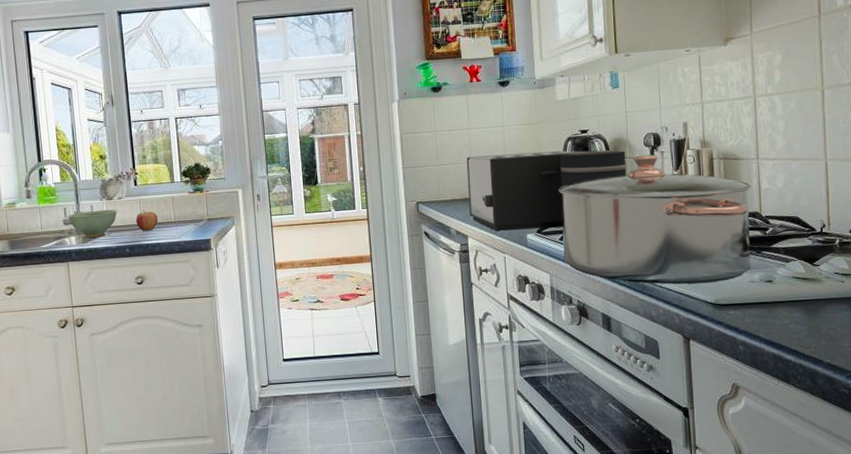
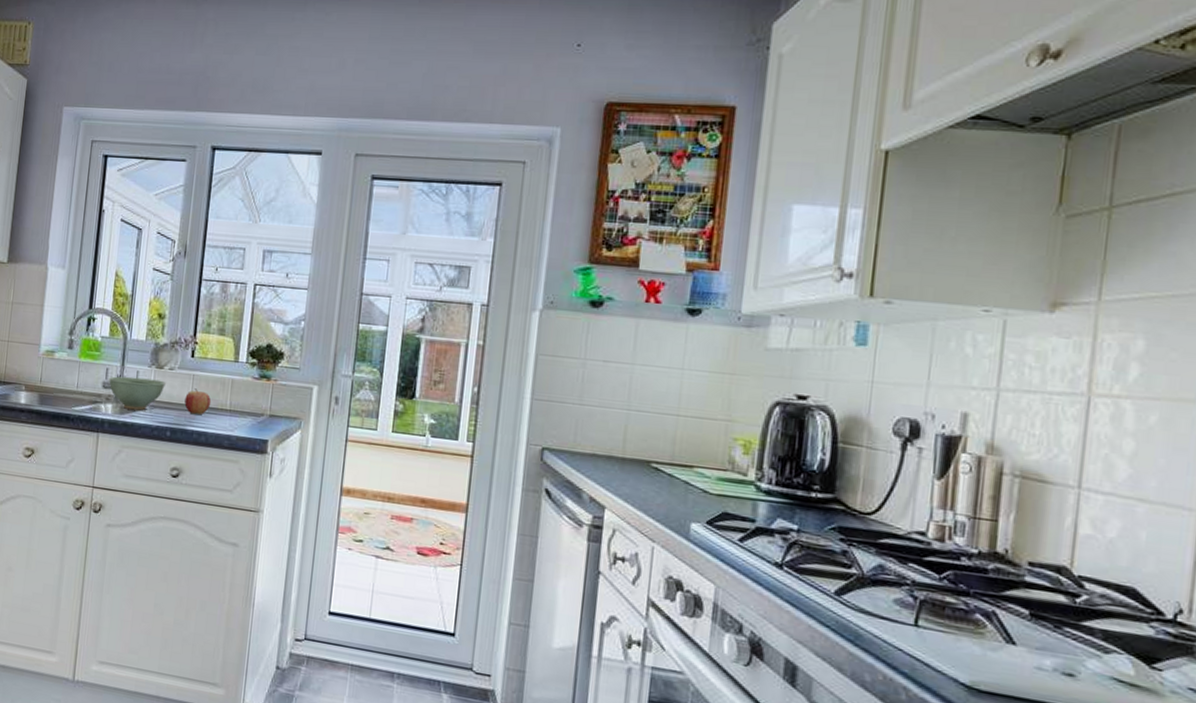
toaster: present [466,150,582,232] -> none [613,401,794,523]
cooking pot: present [557,154,752,284] -> none [740,446,1063,657]
cylinder: present [559,149,627,187] -> none [754,422,862,471]

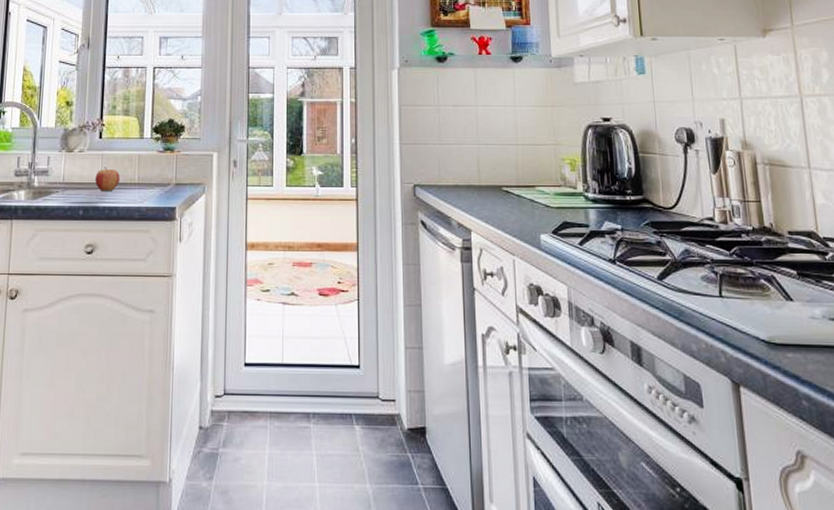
bowl: present [108,376,166,411] -> none [20,162,76,194]

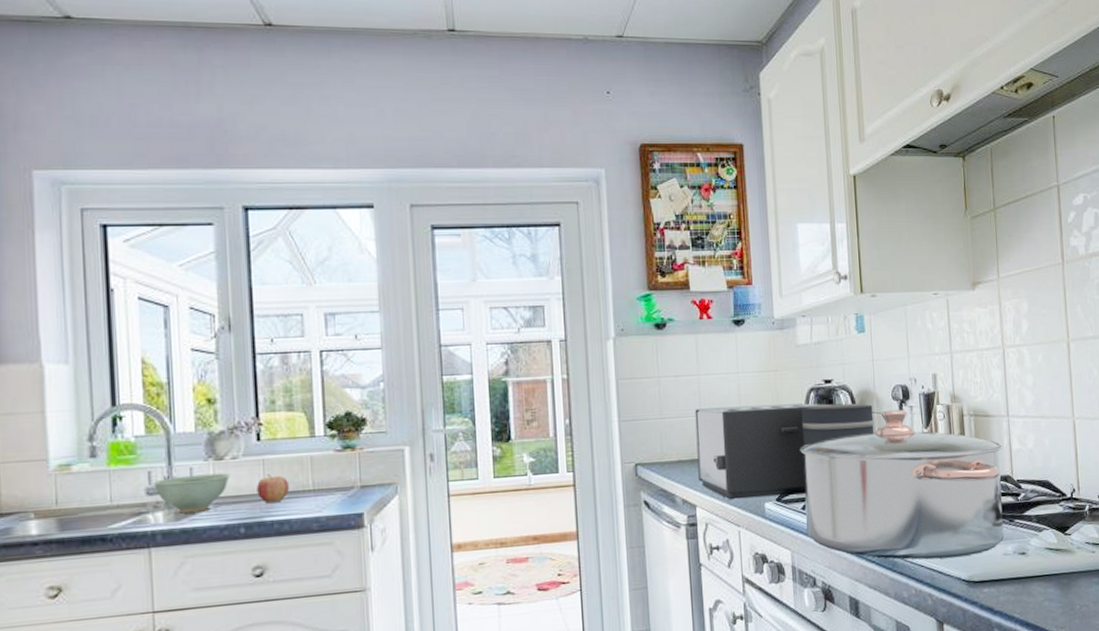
bowl: none [20,162,76,194] -> present [152,473,230,514]
toaster: none [472,137,605,229] -> present [695,403,826,500]
cooking pot: none [576,152,811,314] -> present [798,409,1005,560]
cylinder: none [579,142,657,182] -> present [801,403,874,446]

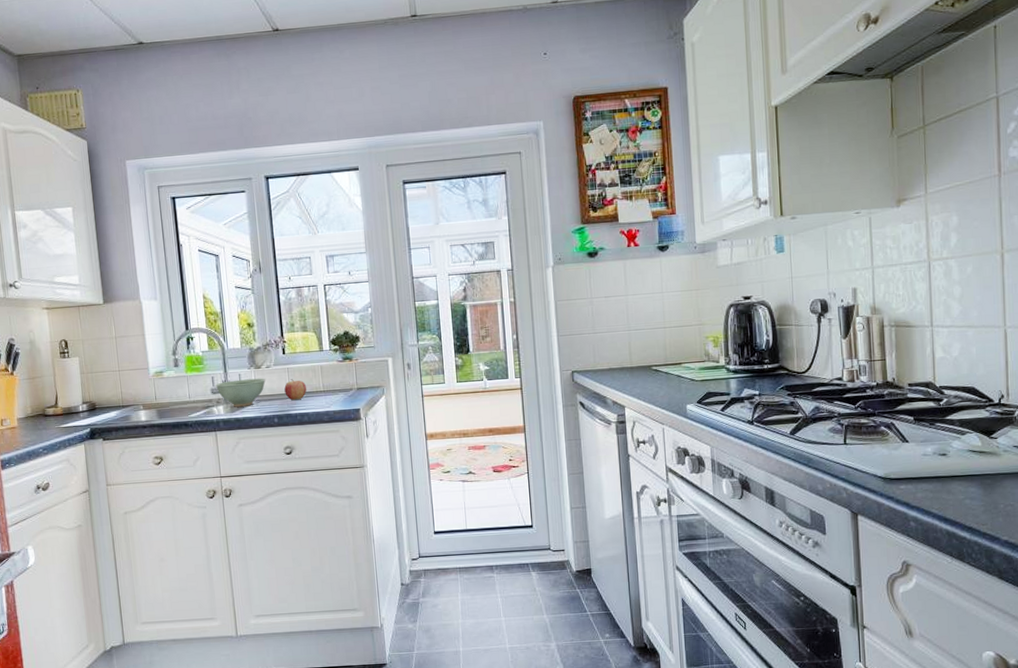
toaster: present [695,403,826,500] -> none [623,318,745,402]
cooking pot: present [798,409,1005,560] -> none [718,321,925,457]
cylinder: present [801,403,874,446] -> none [721,316,792,356]

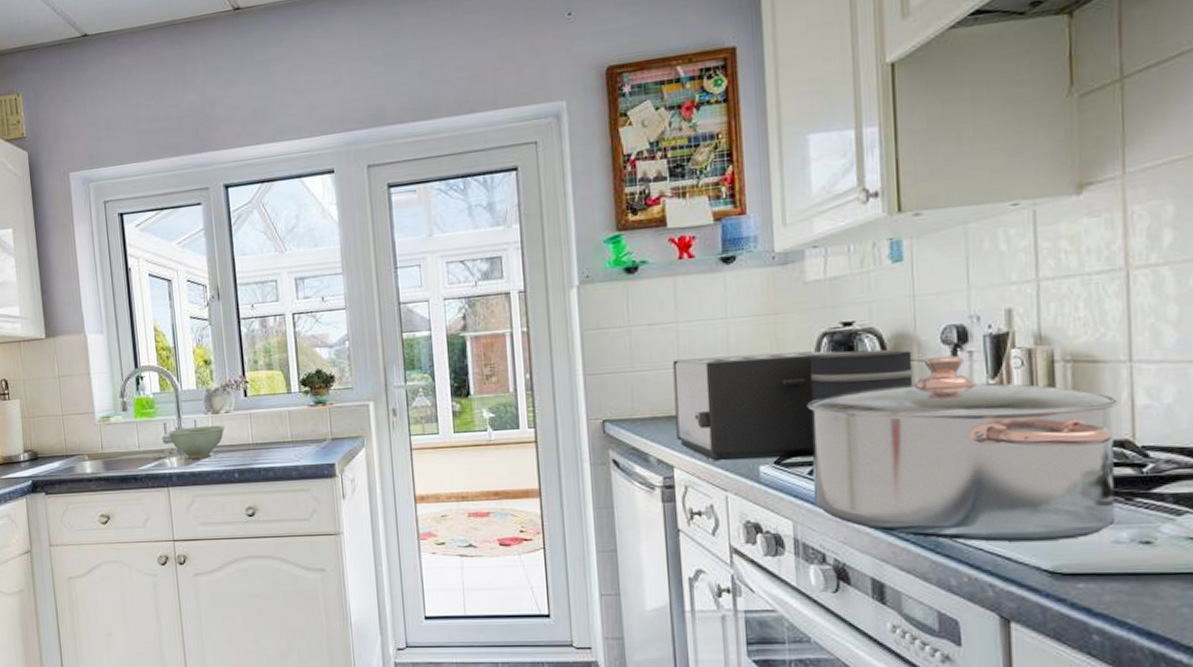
fruit: present [284,379,307,401] -> none [246,426,273,453]
toaster: none [623,318,745,402] -> present [672,351,844,461]
cooking pot: none [718,321,925,457] -> present [805,355,1120,542]
cylinder: none [721,316,792,356] -> present [810,349,913,402]

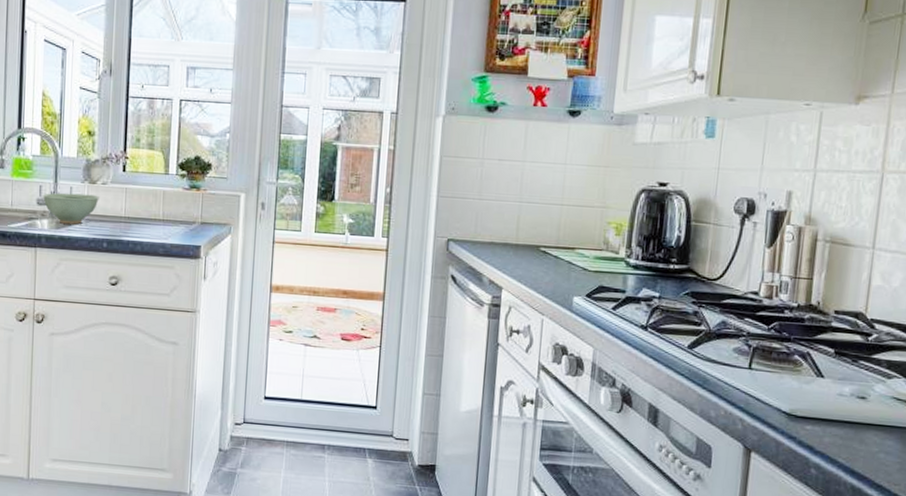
toaster: present [672,351,844,461] -> none [509,194,656,294]
cooking pot: present [805,355,1120,542] -> none [613,222,861,389]
cylinder: present [810,349,913,402] -> none [624,207,710,247]

